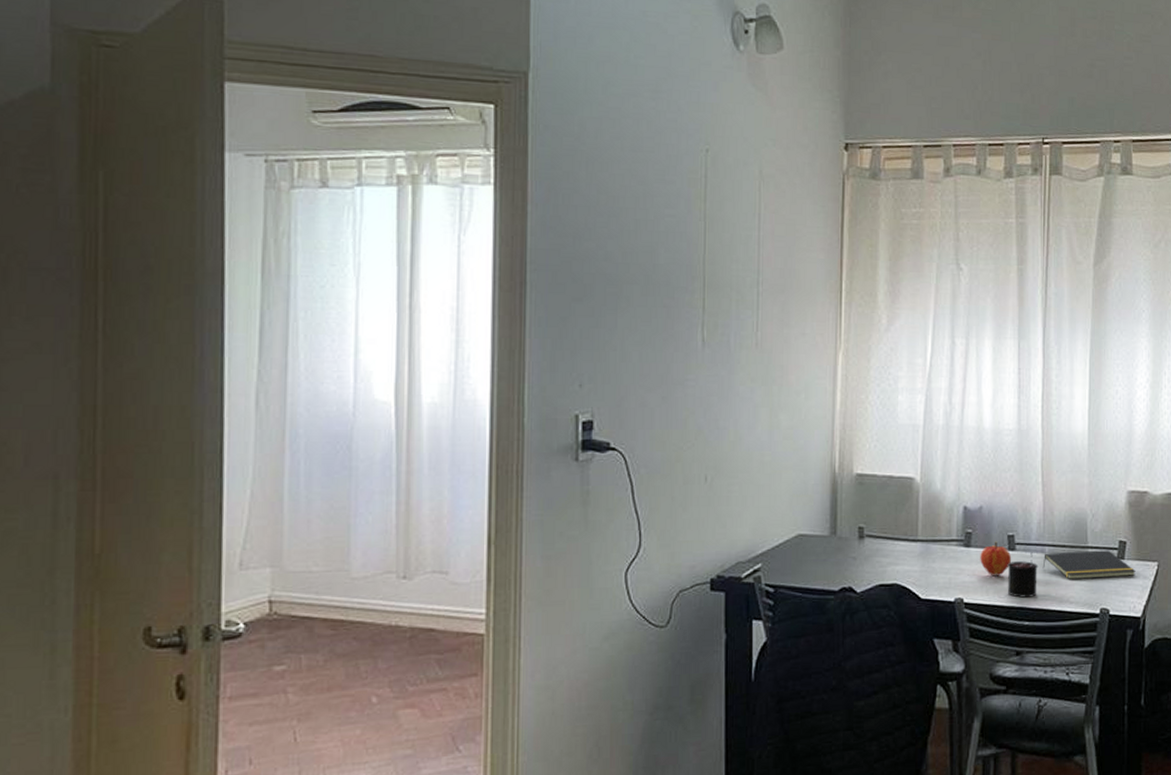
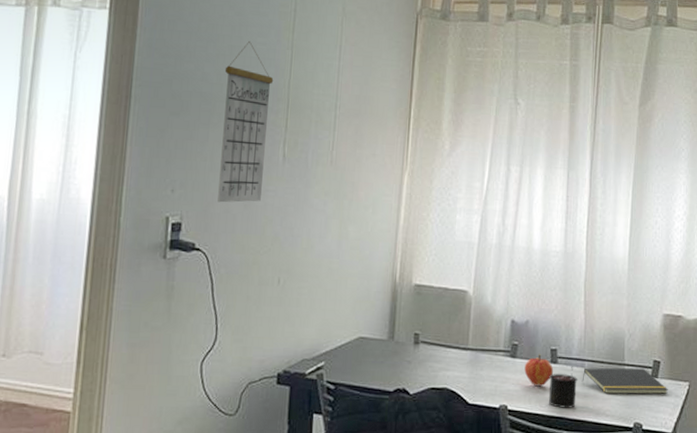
calendar: none [630,214,686,396] -> present [217,41,274,203]

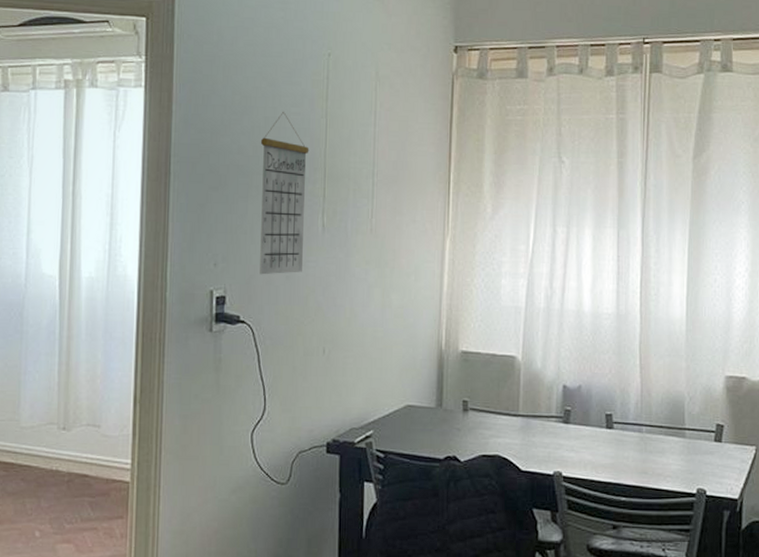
fruit: present [524,354,554,387] -> none [578,419,610,453]
candle: present [549,366,578,408] -> none [605,431,636,474]
notepad: present [582,368,668,395] -> none [639,432,733,460]

